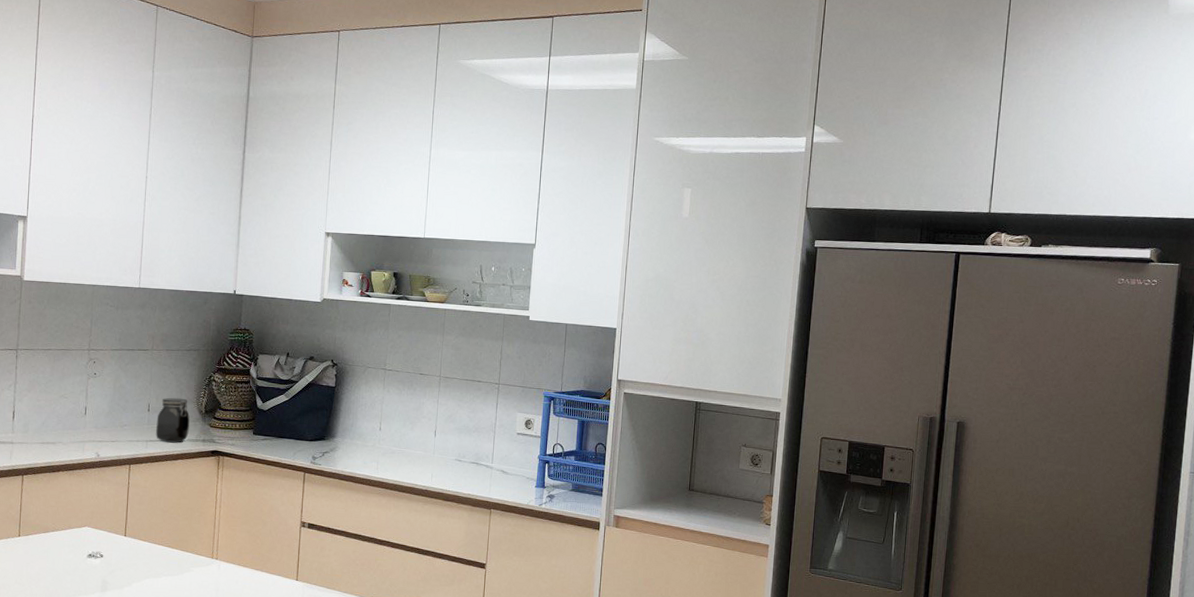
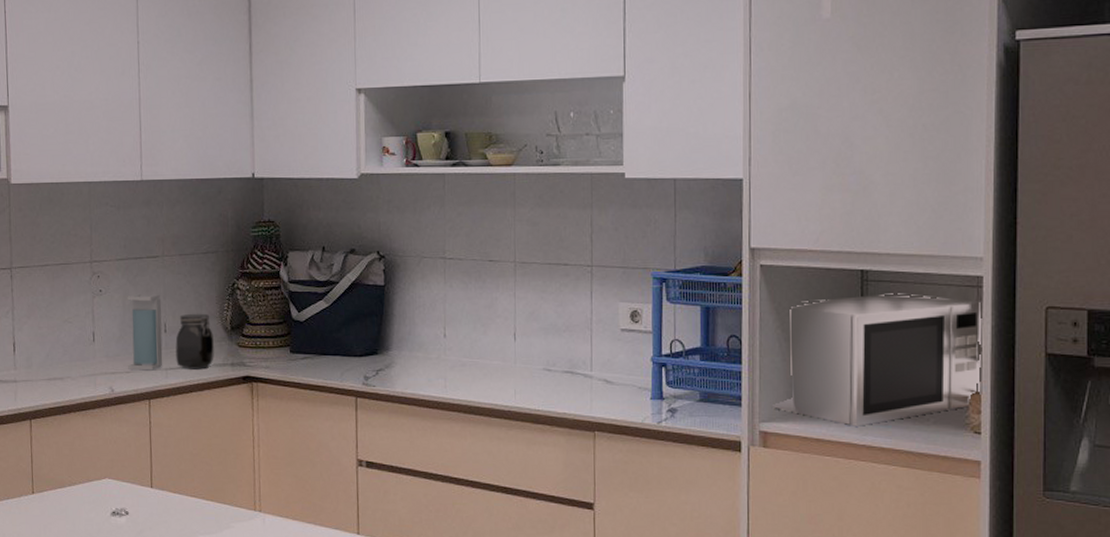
soap dispenser: none [113,379,148,441] -> present [127,294,163,371]
microwave: none [624,420,777,516] -> present [771,293,982,426]

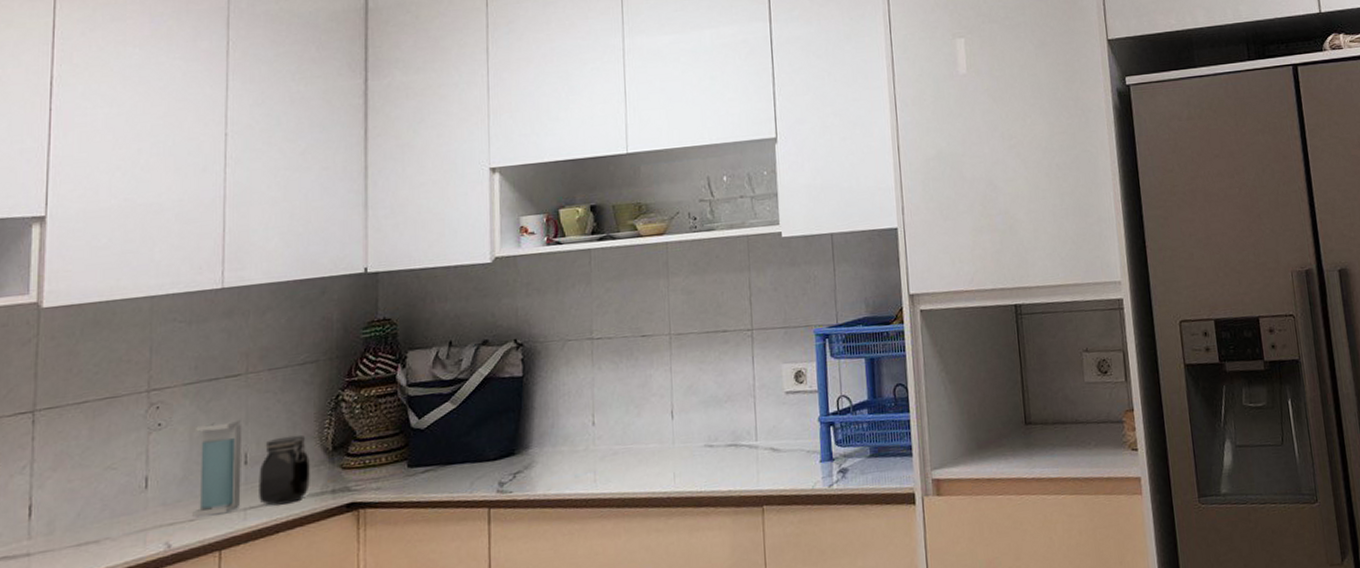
microwave: present [771,293,982,426] -> none [941,322,1134,461]

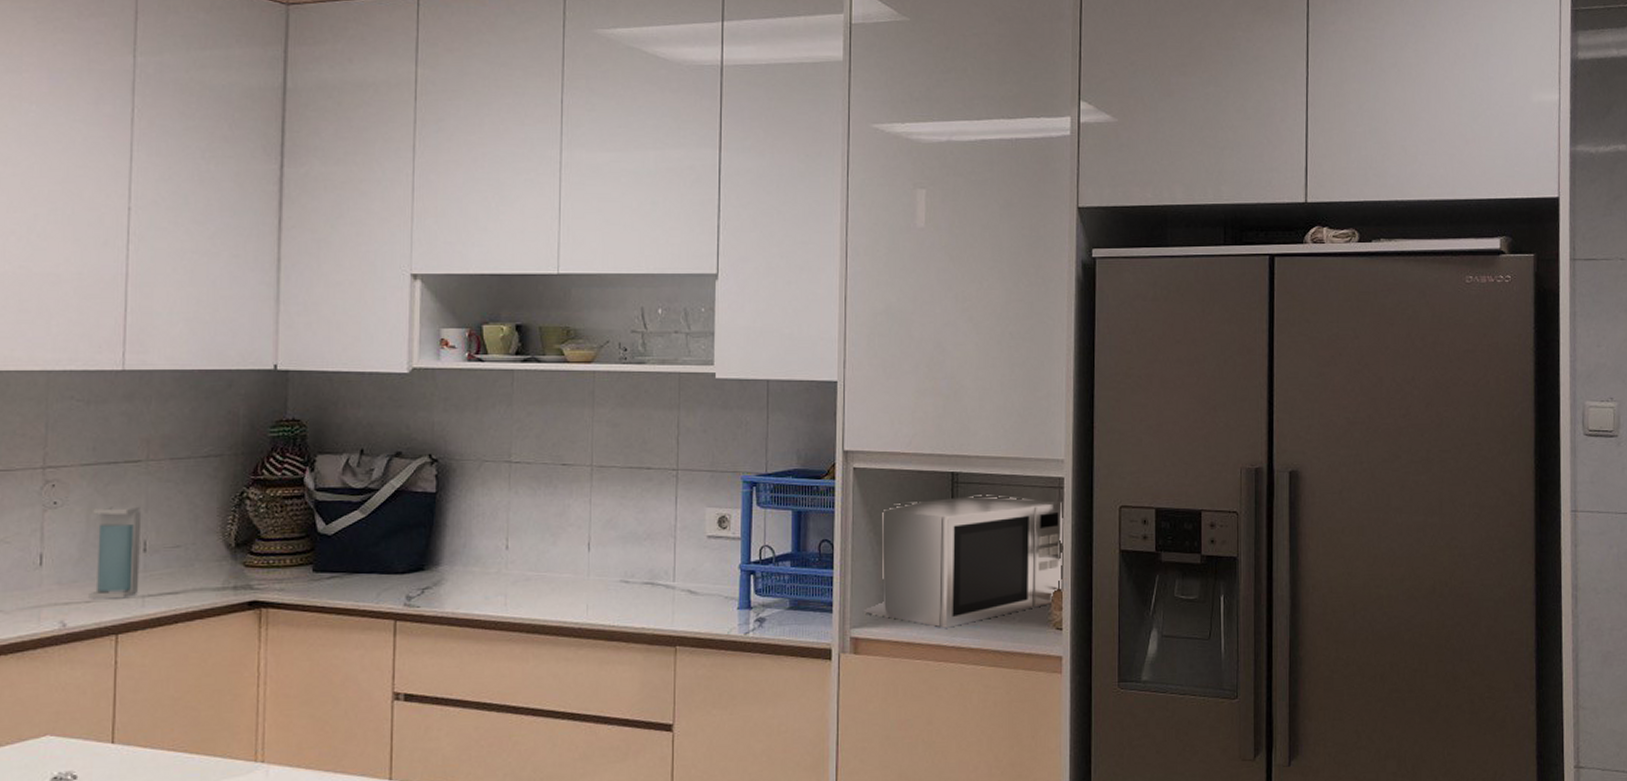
jar: present [259,434,310,506] -> none [158,528,211,596]
microwave: none [941,322,1134,461] -> present [863,495,1063,628]

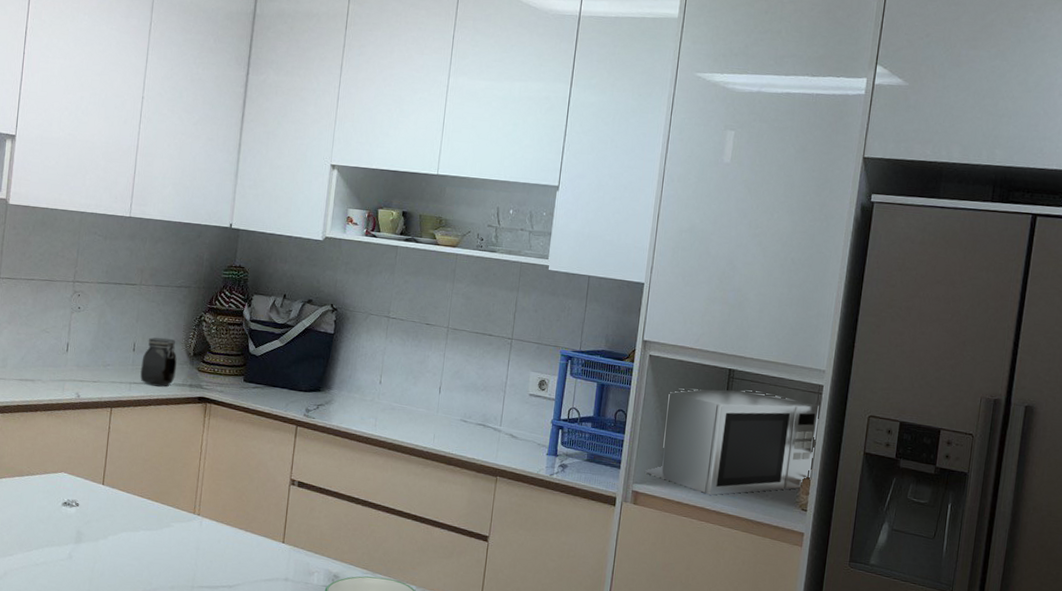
soap dispenser: present [88,506,142,599] -> none [95,314,134,383]
jar: none [158,528,211,596] -> present [140,337,177,387]

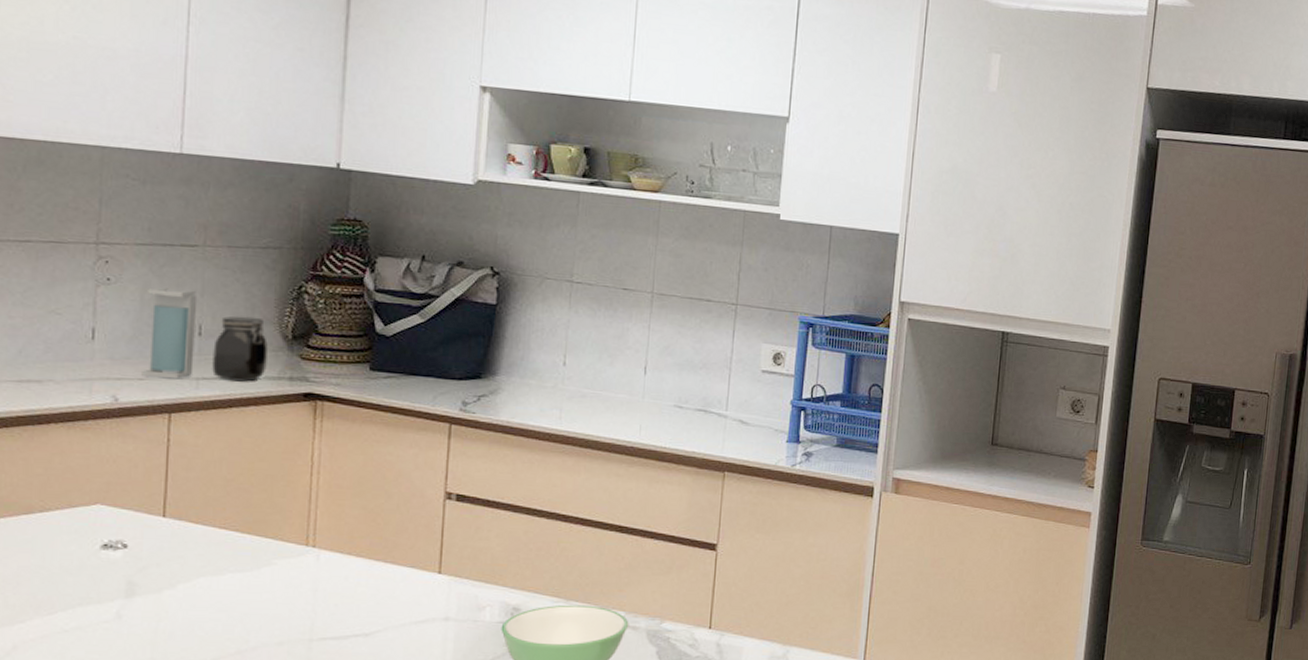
soap dispenser: none [95,314,134,383] -> present [142,287,198,379]
microwave: present [644,388,819,495] -> none [906,355,1105,477]

